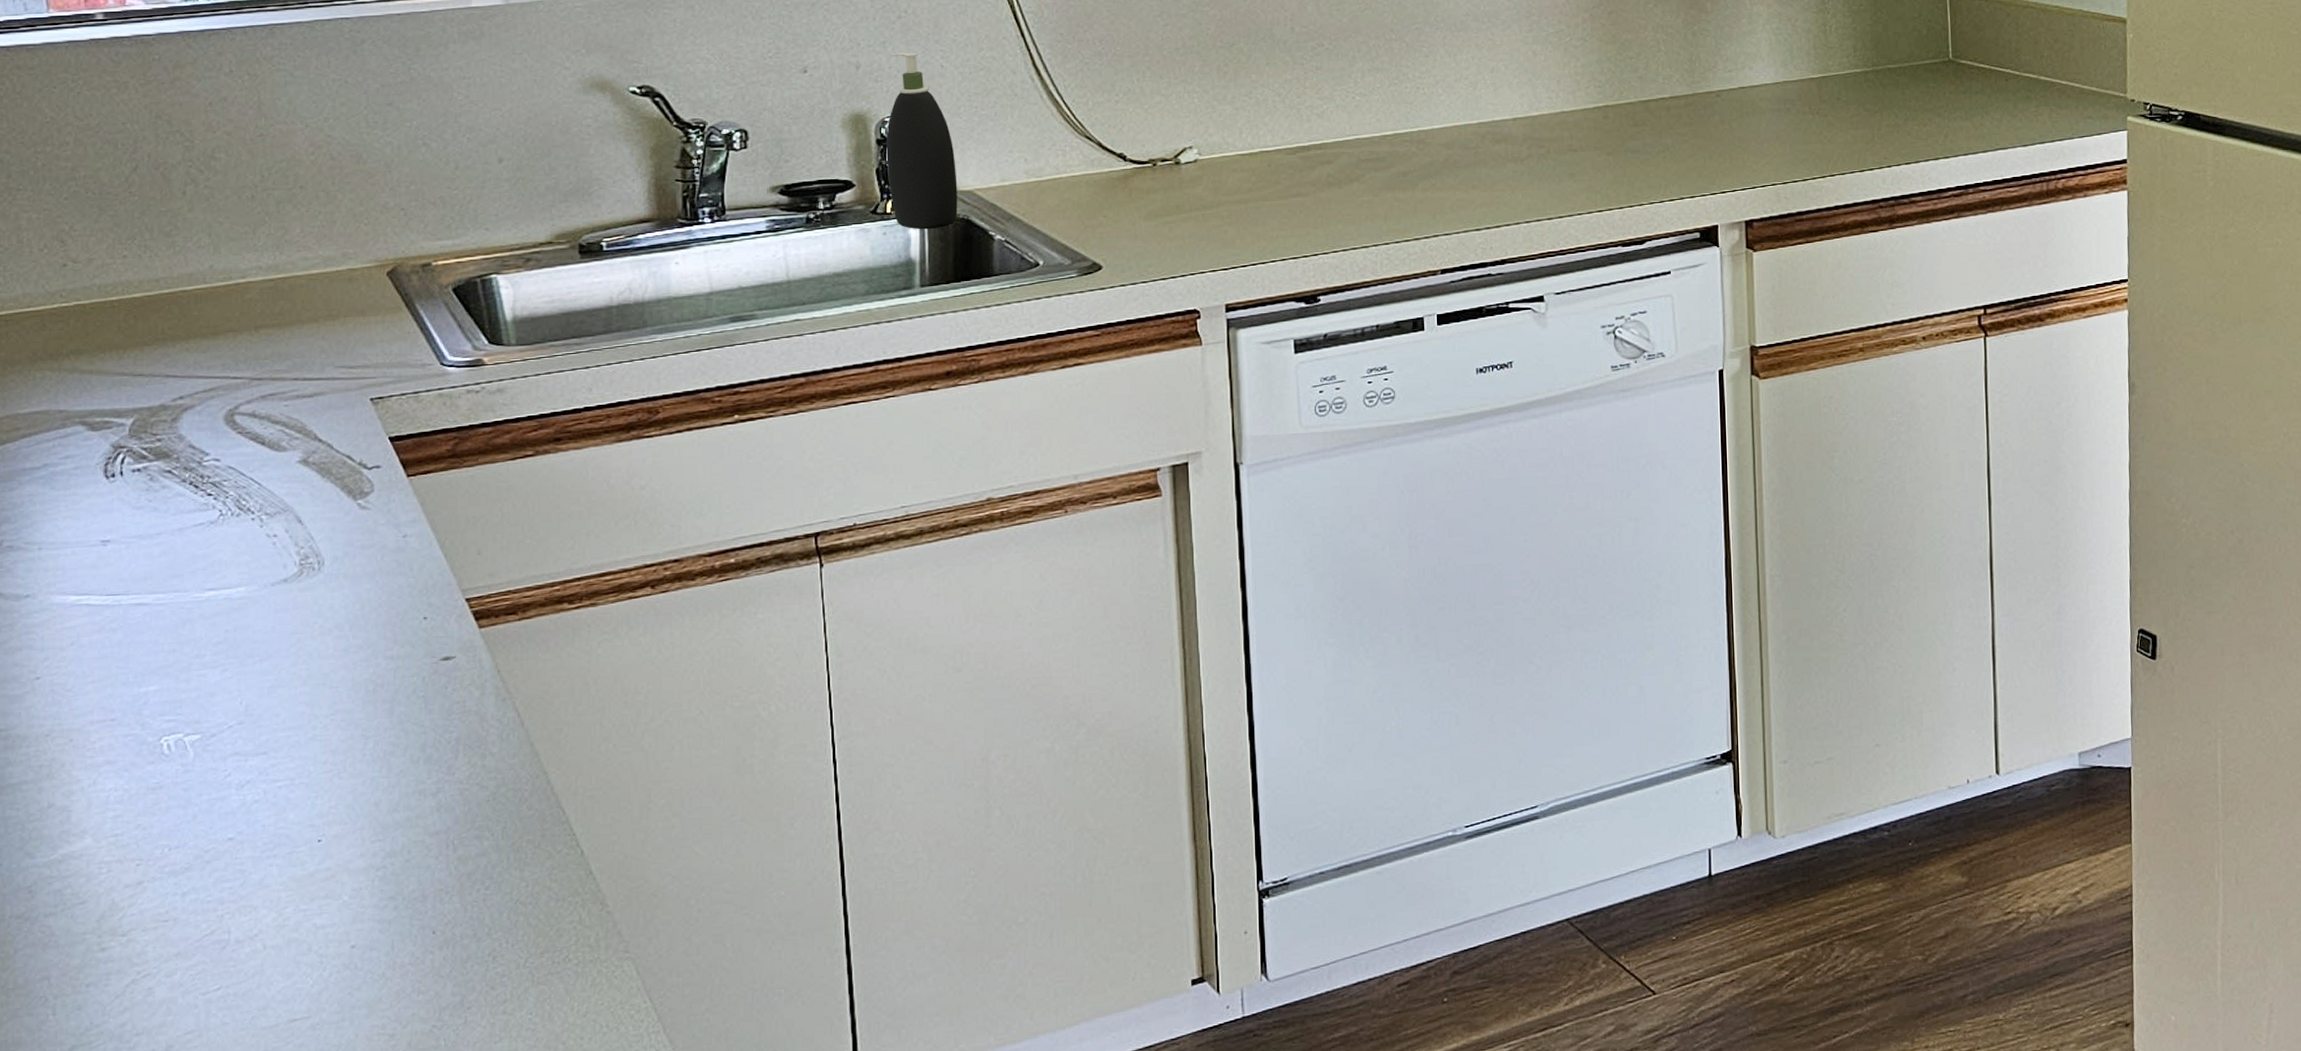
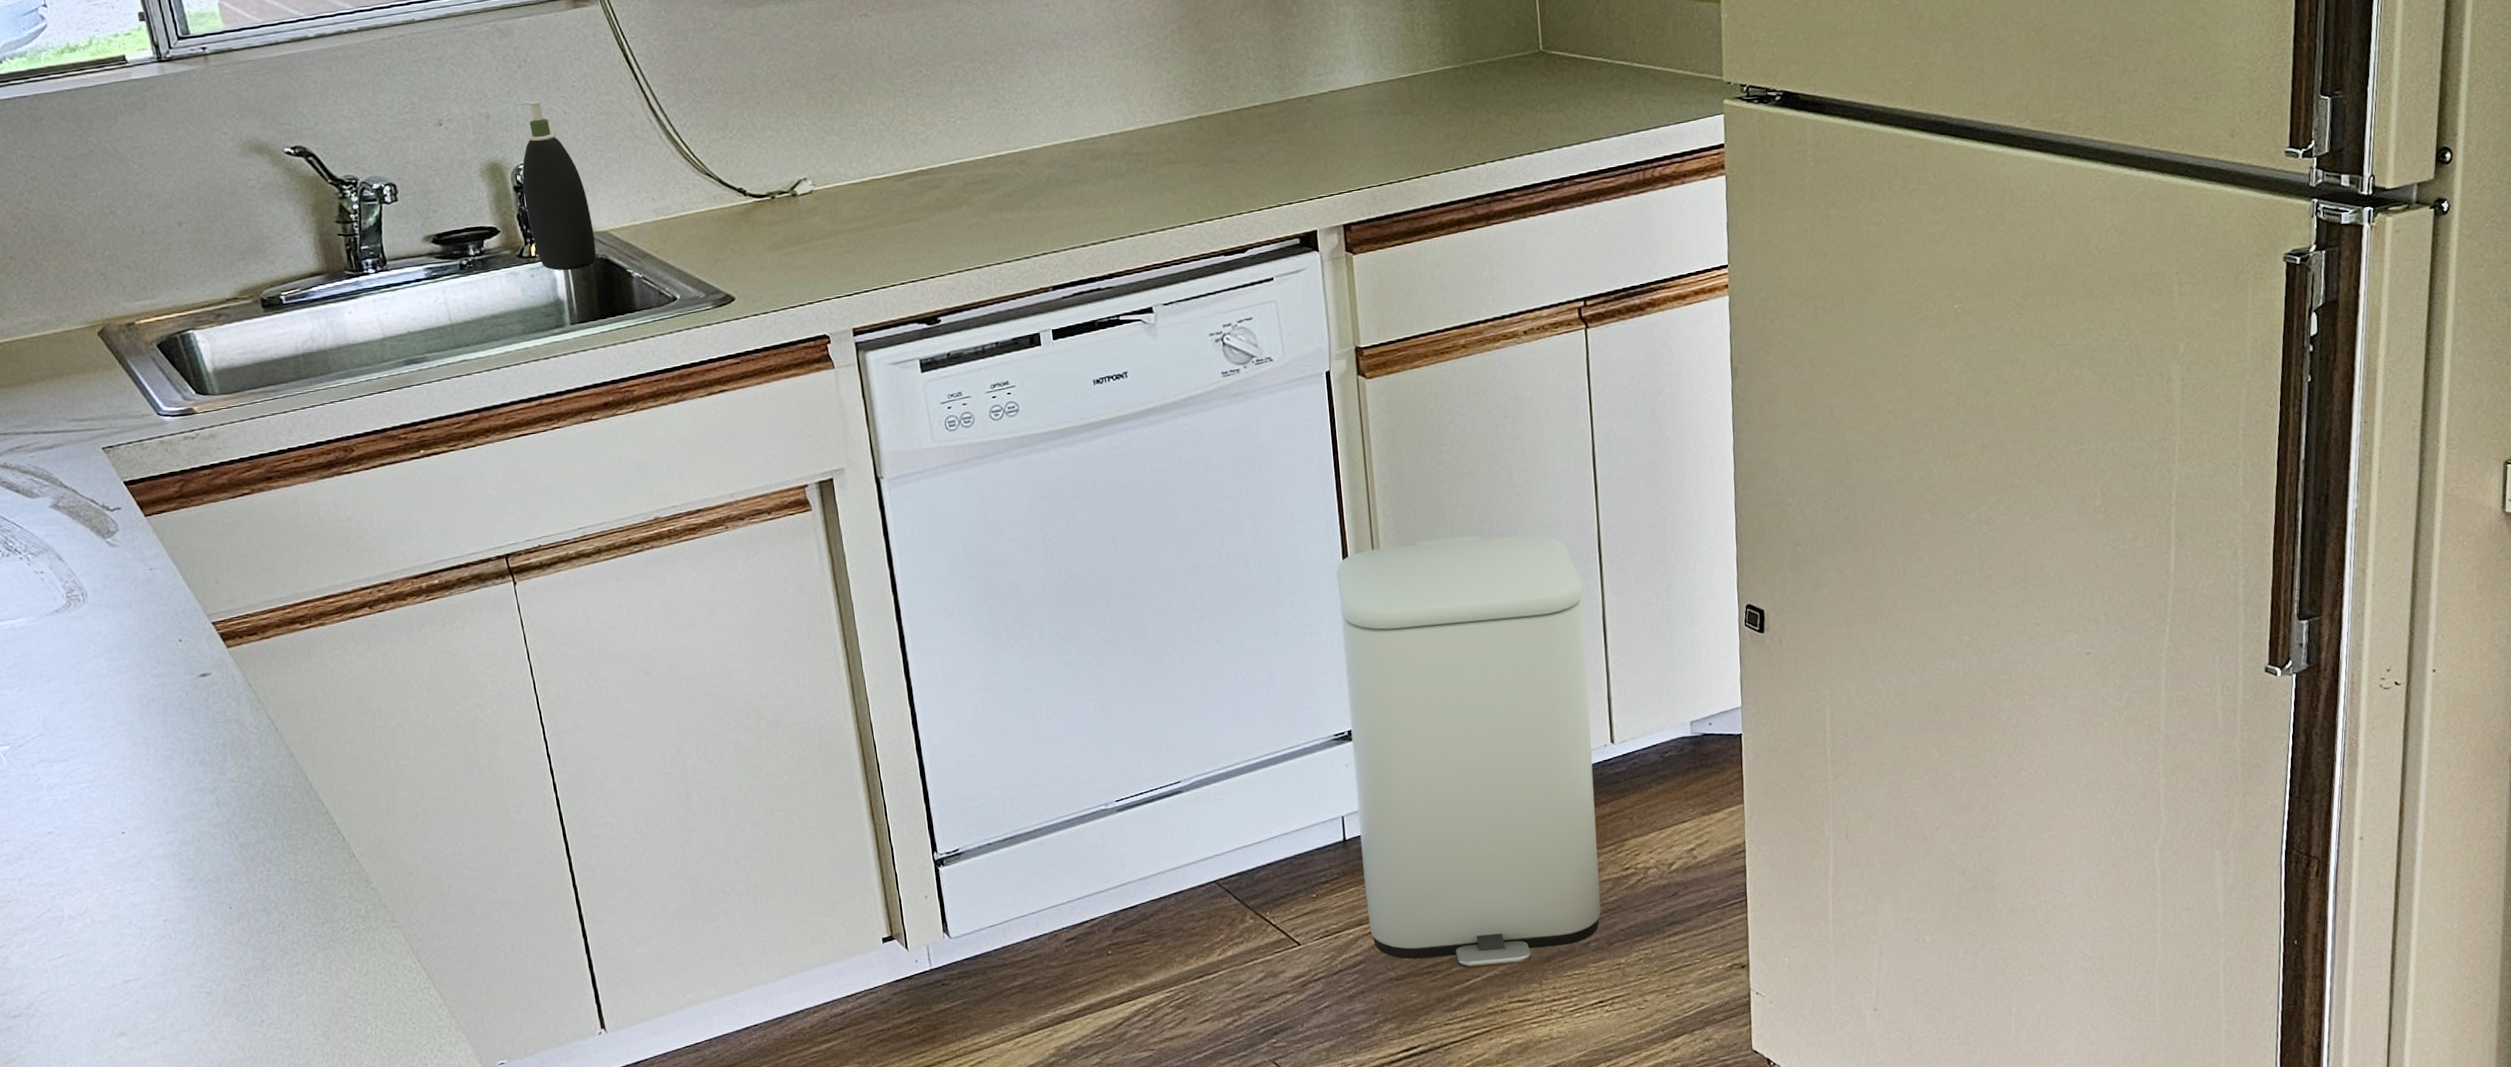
pedal bin: none [1718,547,1980,1024] -> present [1336,535,1601,969]

